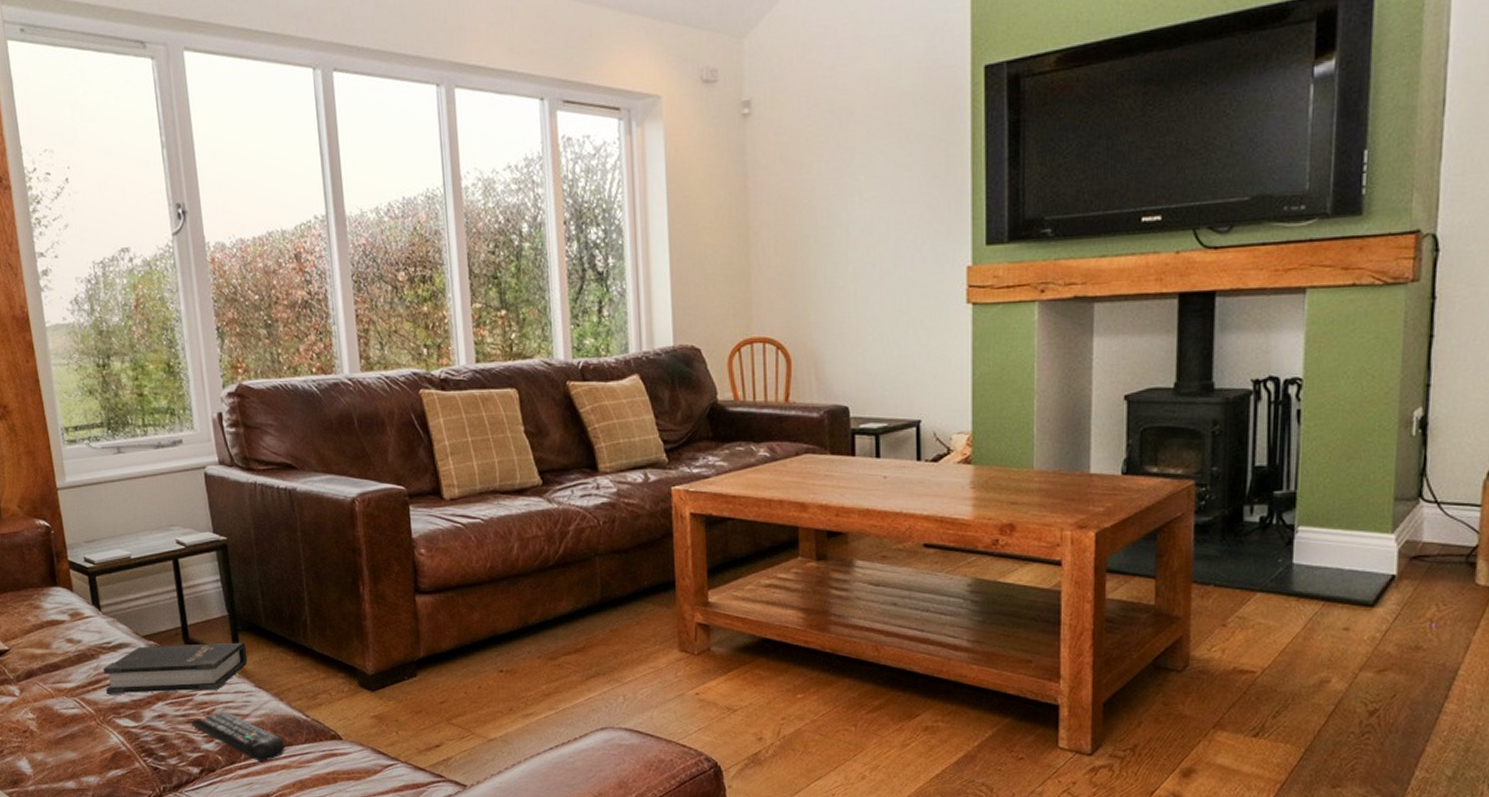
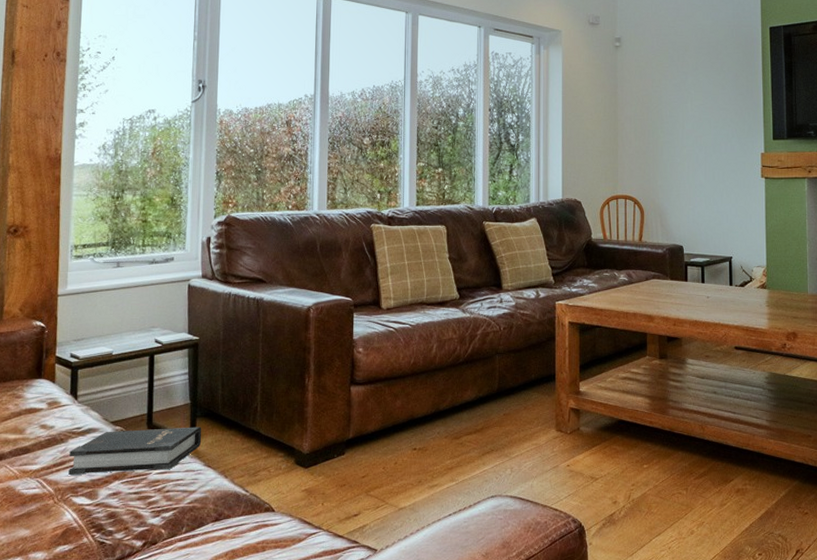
remote control: present [191,710,285,763] -> none [142,487,223,535]

